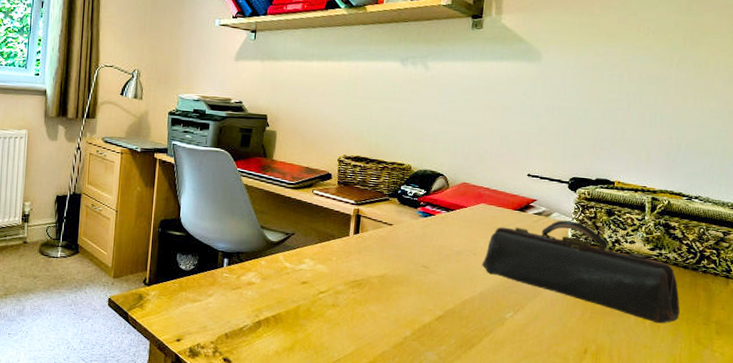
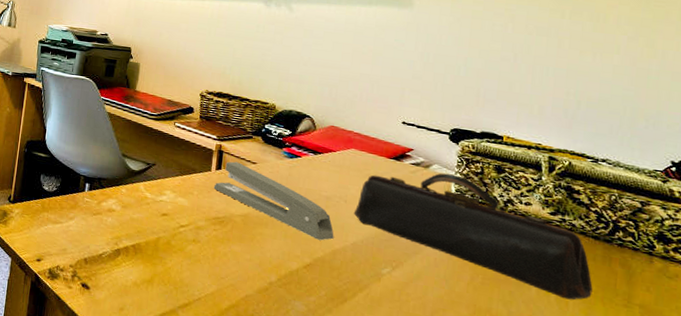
stapler: none [351,224,464,293] -> present [213,161,334,241]

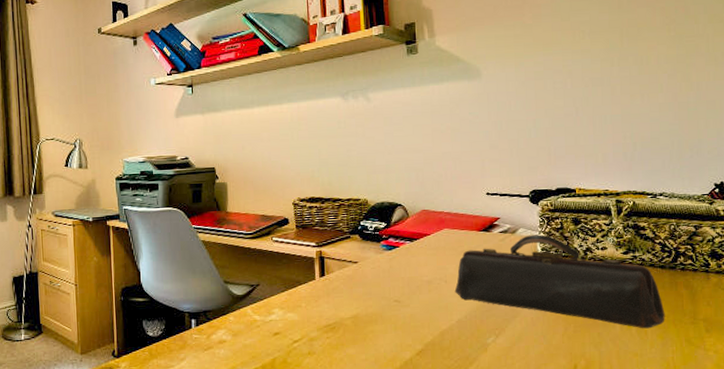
stapler: present [213,161,334,241] -> none [320,265,440,325]

